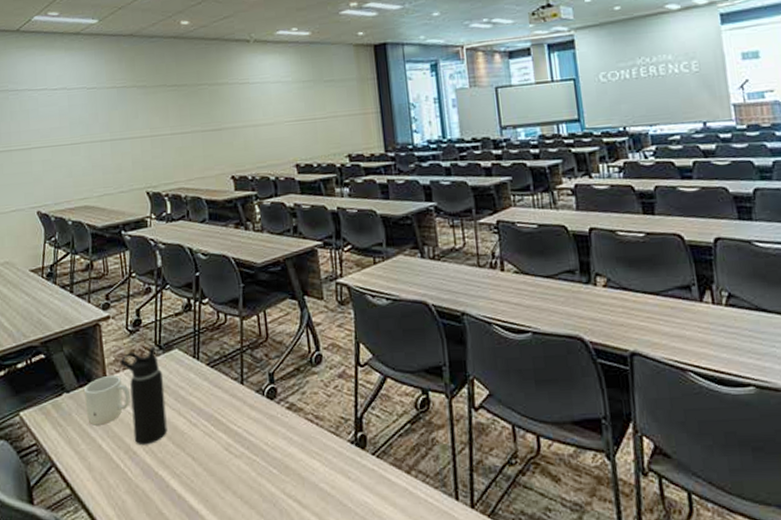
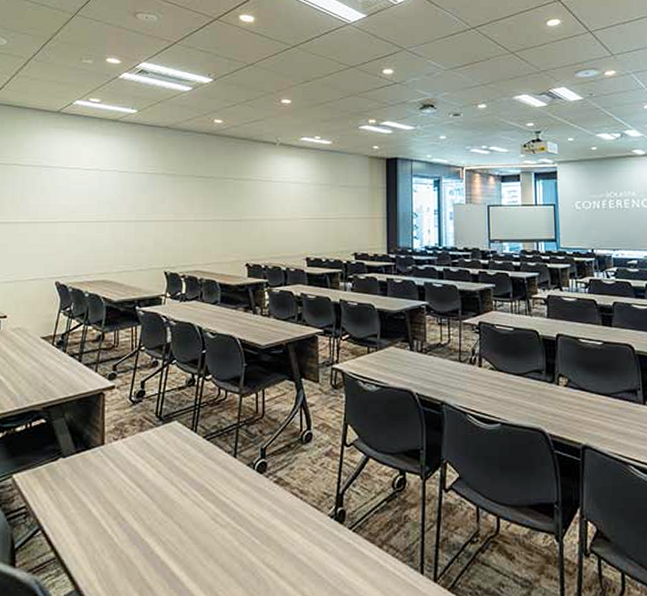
mug: present [83,374,131,426] -> none [80,442,126,491]
water bottle: present [120,346,167,444] -> none [119,417,160,511]

